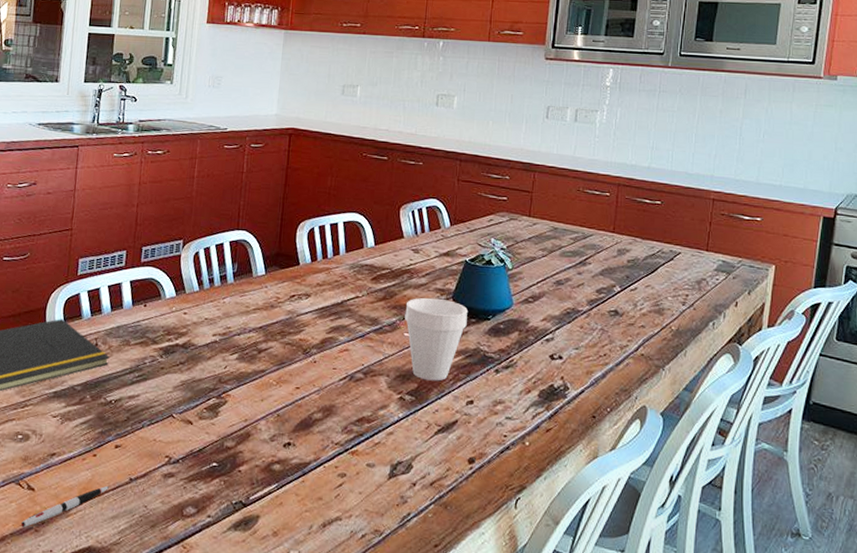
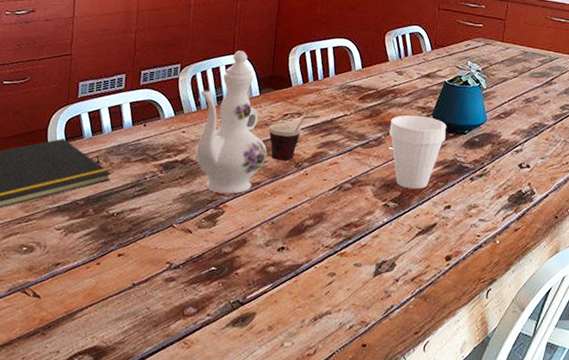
pen: present [21,486,110,528] -> none [28,291,114,332]
ewer: none [196,225,273,382] -> present [195,50,267,194]
cup: none [275,296,330,347] -> present [269,115,320,161]

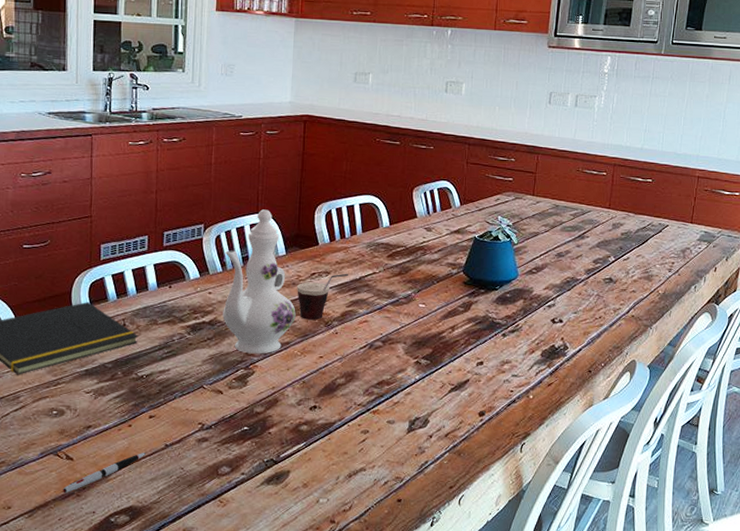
pen: none [28,291,114,332] -> present [63,453,147,494]
cup: present [389,115,446,189] -> none [419,271,477,346]

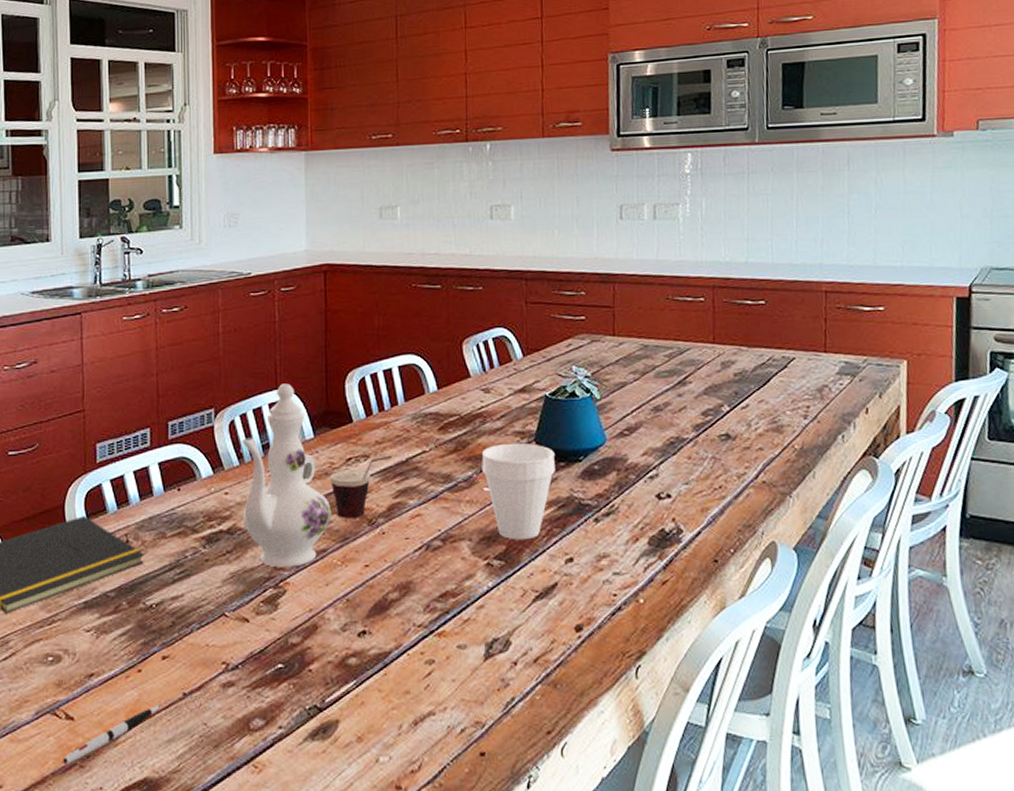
cup: none [419,271,477,346] -> present [481,443,555,540]

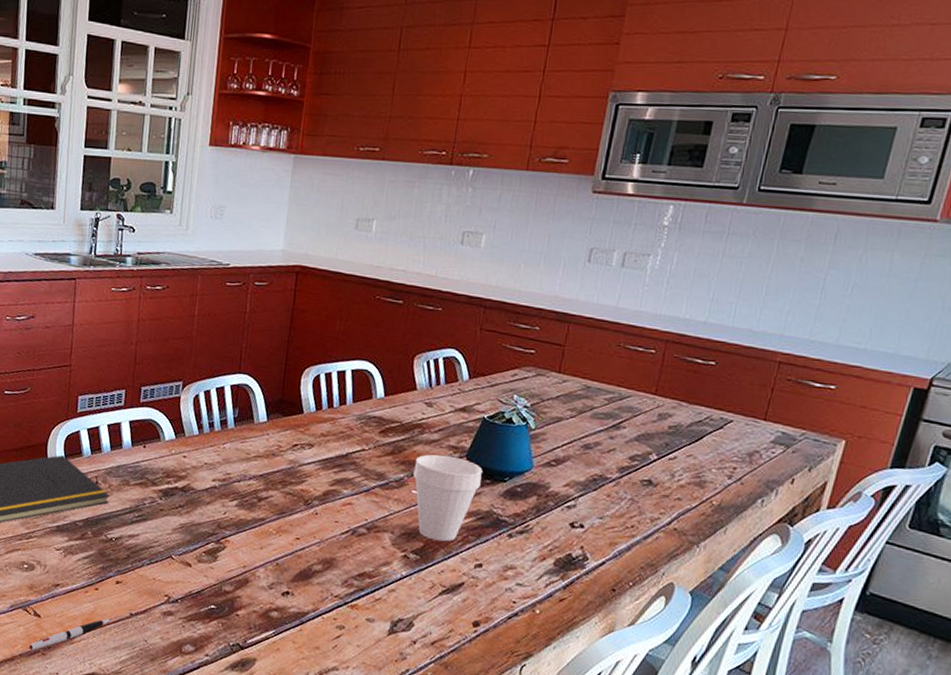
ewer: present [242,383,332,568] -> none [196,369,274,529]
cup: present [330,455,392,518] -> none [276,447,334,497]

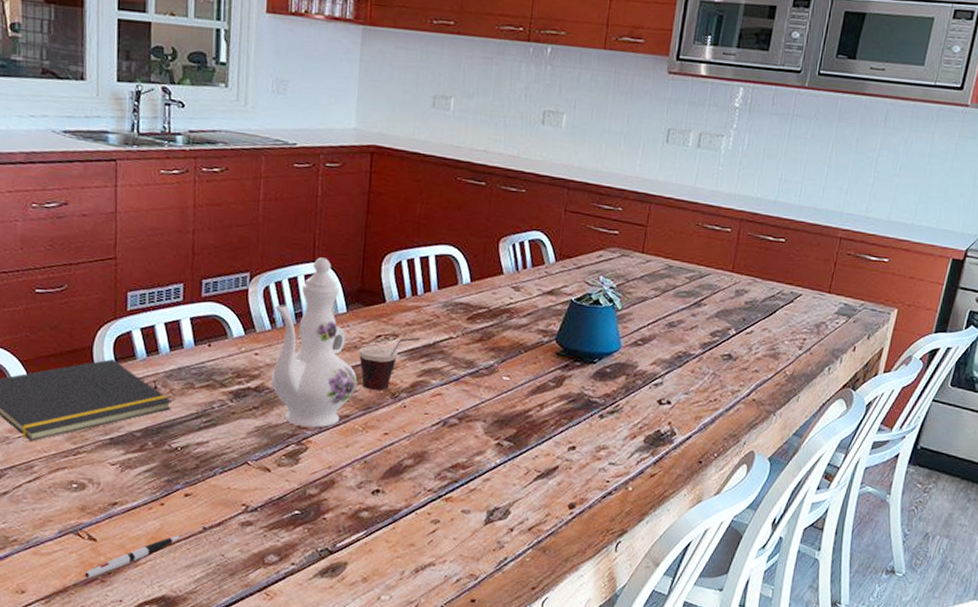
ewer: none [196,369,274,529] -> present [271,257,358,428]
cup: none [276,447,334,497] -> present [359,337,420,390]
cup: present [413,454,482,542] -> none [503,339,572,427]

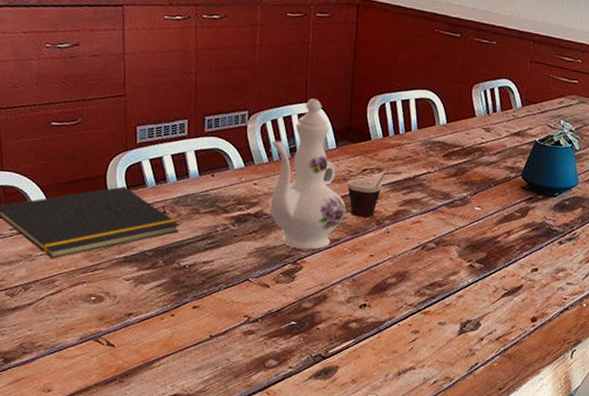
pen: present [85,536,182,579] -> none [105,342,191,379]

